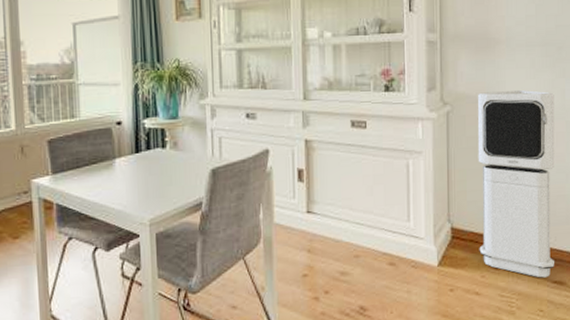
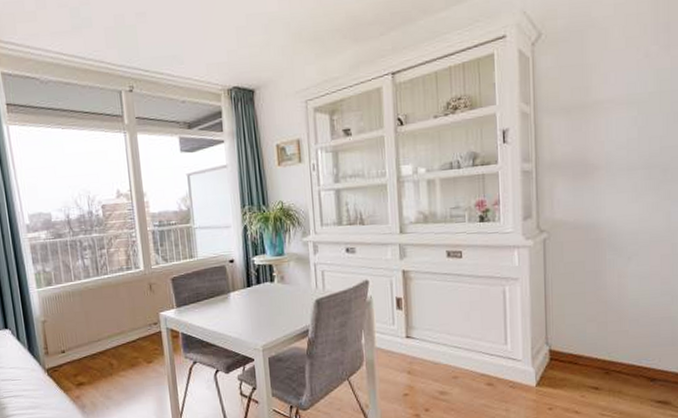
air purifier: present [477,89,555,278] -> none [575,214,659,398]

